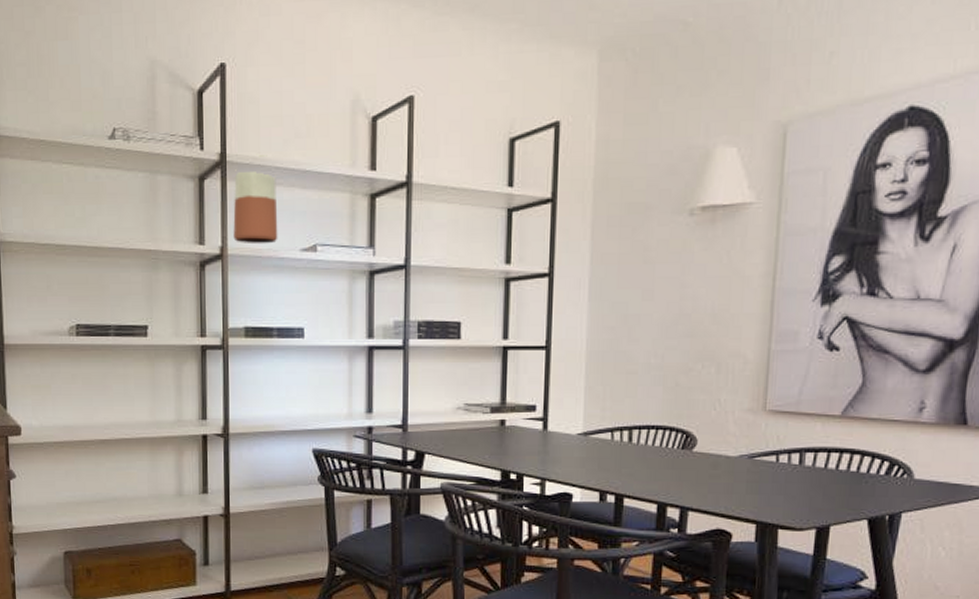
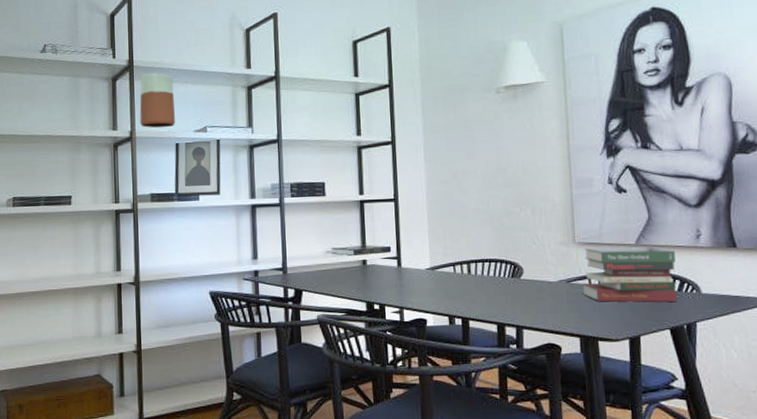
picture frame: none [274,259,334,333] -> present [174,137,221,197]
books: none [766,417,889,488] -> present [582,247,677,303]

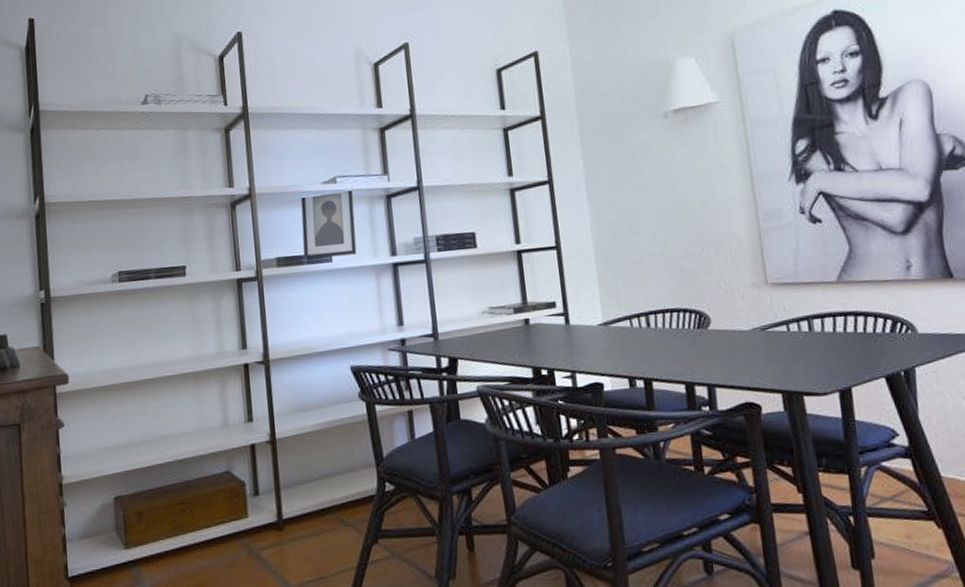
vase: present [139,59,176,128] -> none [257,104,301,183]
books: present [582,247,677,303] -> none [780,283,891,351]

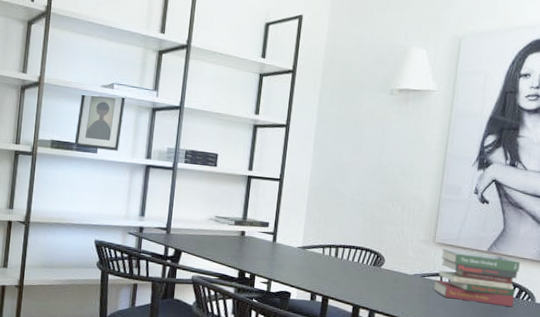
books: none [780,283,891,351] -> present [432,248,520,308]

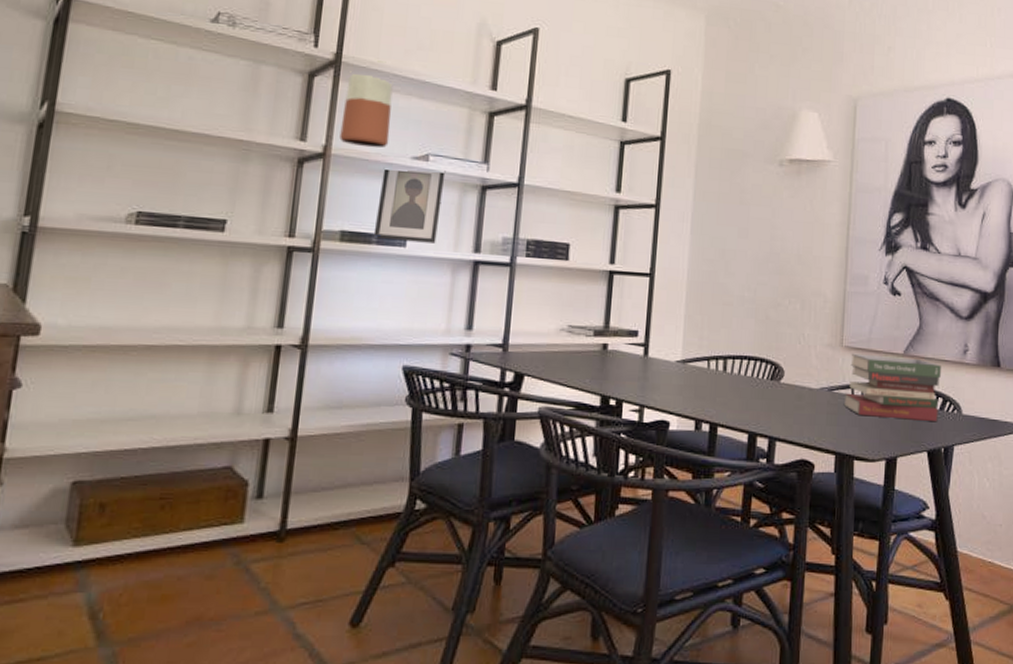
vase: none [50,10,88,79] -> present [339,59,394,148]

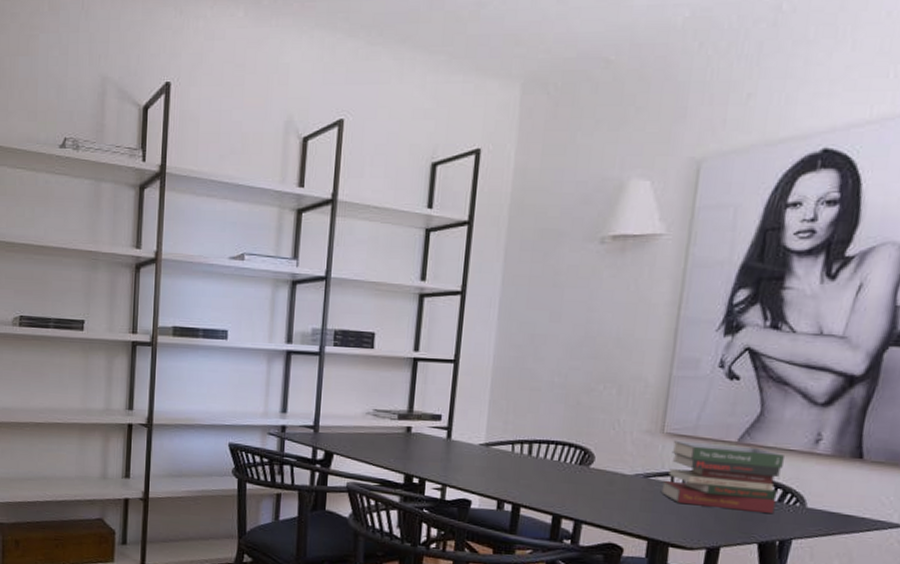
vase: present [339,59,394,148] -> none [168,167,211,251]
picture frame: present [373,170,446,244] -> none [200,268,260,336]

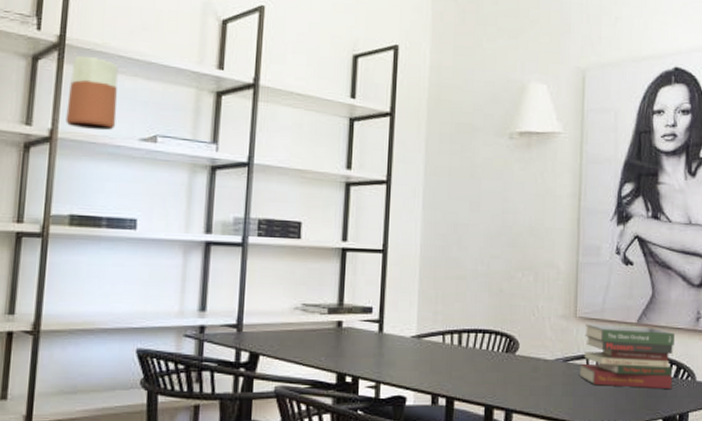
vase: none [168,167,211,251] -> present [66,40,119,131]

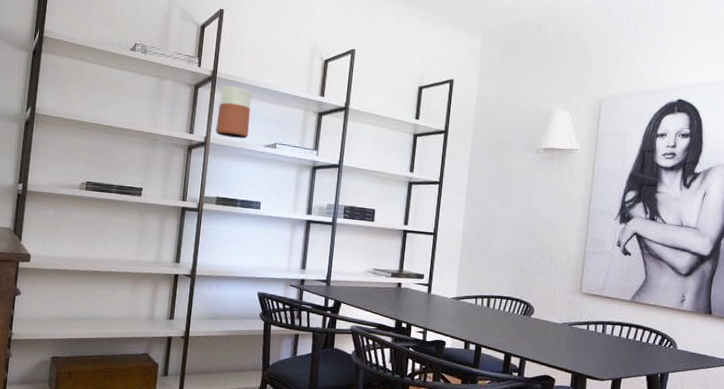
books: present [578,324,674,390] -> none [580,298,662,354]

